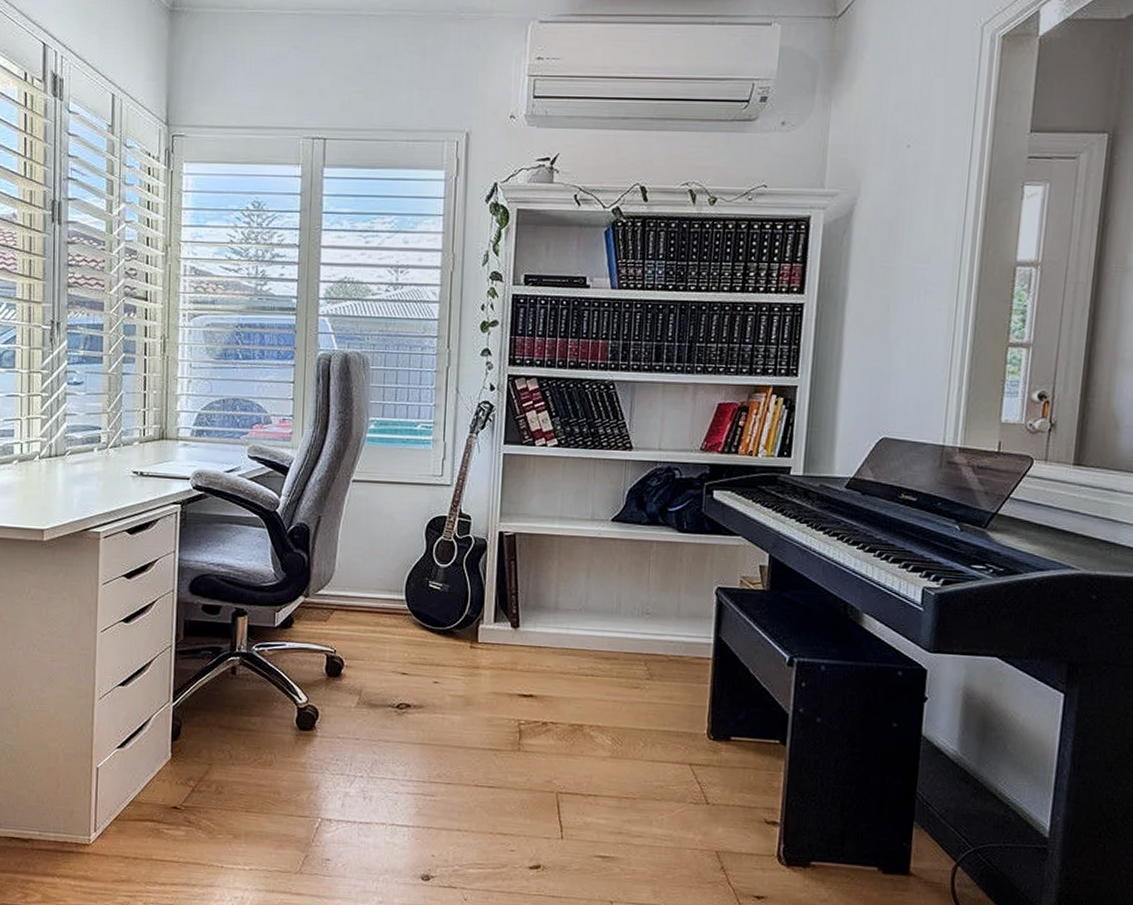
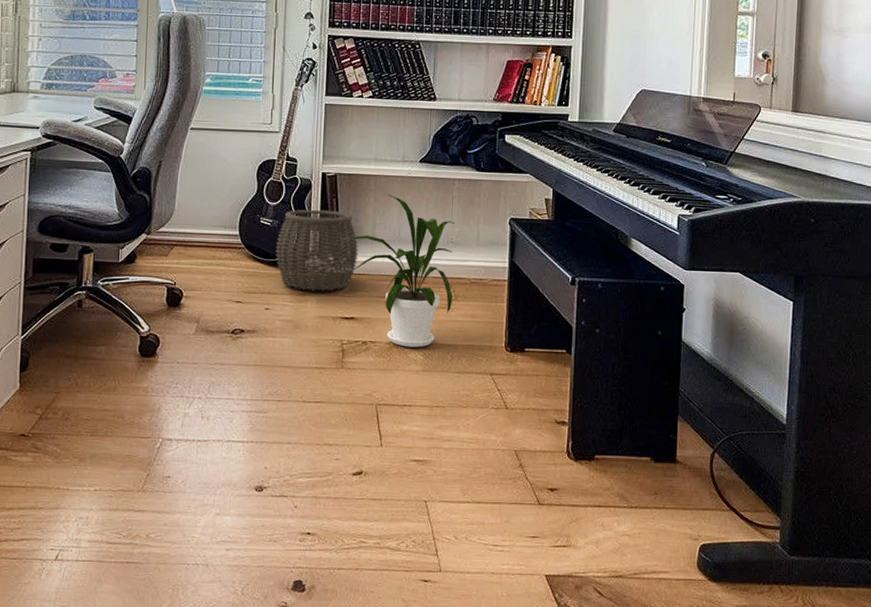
woven basket: none [446,572,540,665] -> present [275,209,359,291]
house plant: none [513,557,651,731] -> present [335,194,455,348]

